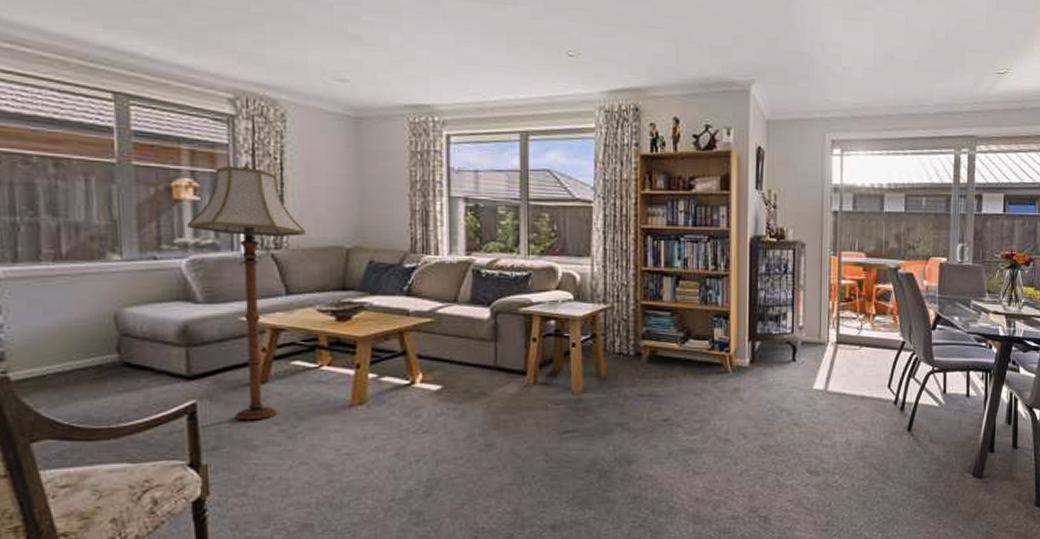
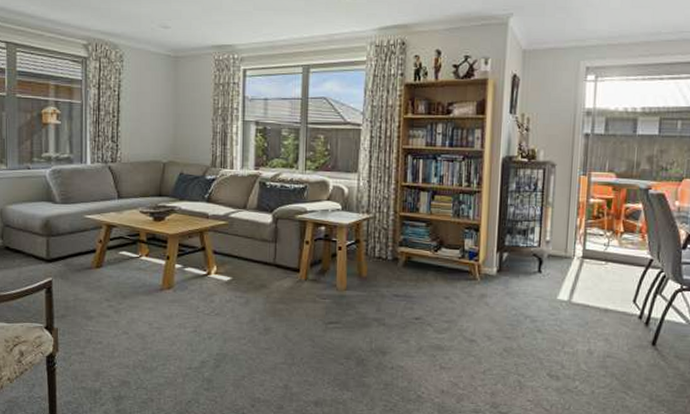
floor lamp: present [187,162,306,420] -> none [51,94,134,296]

